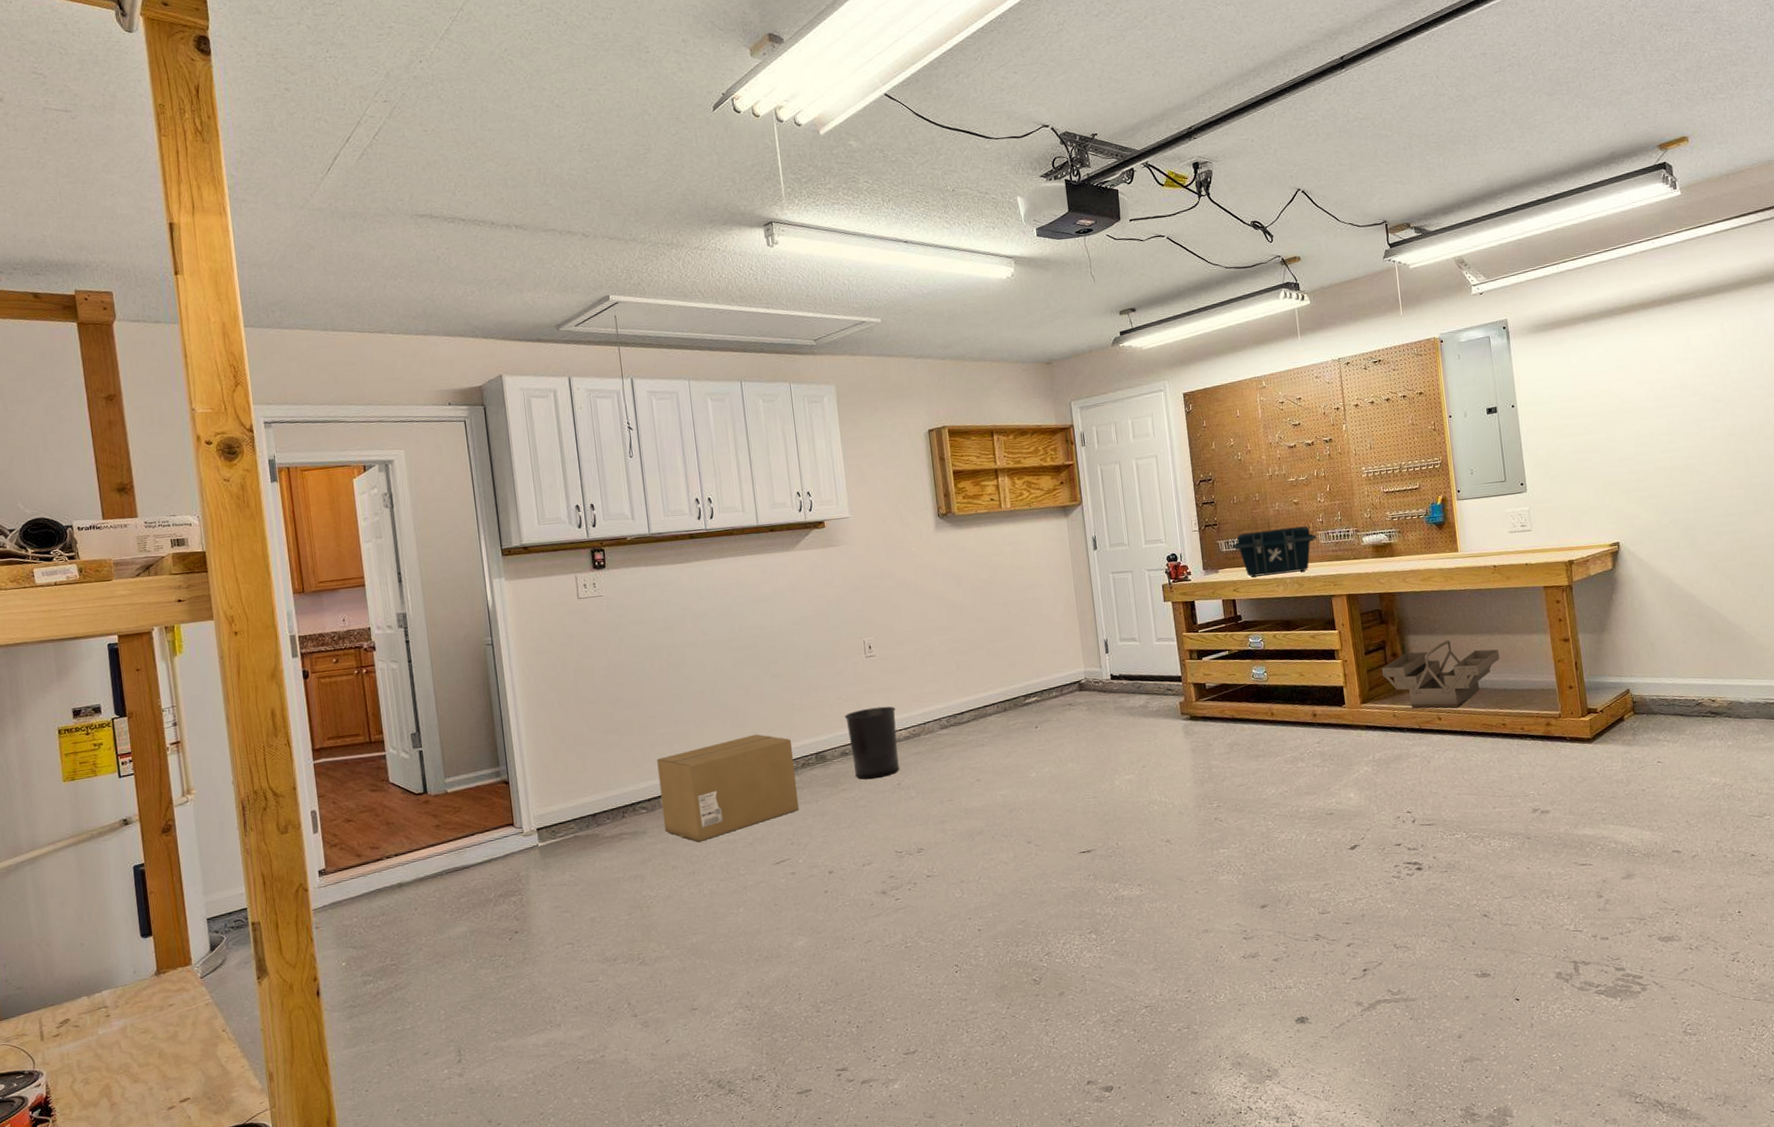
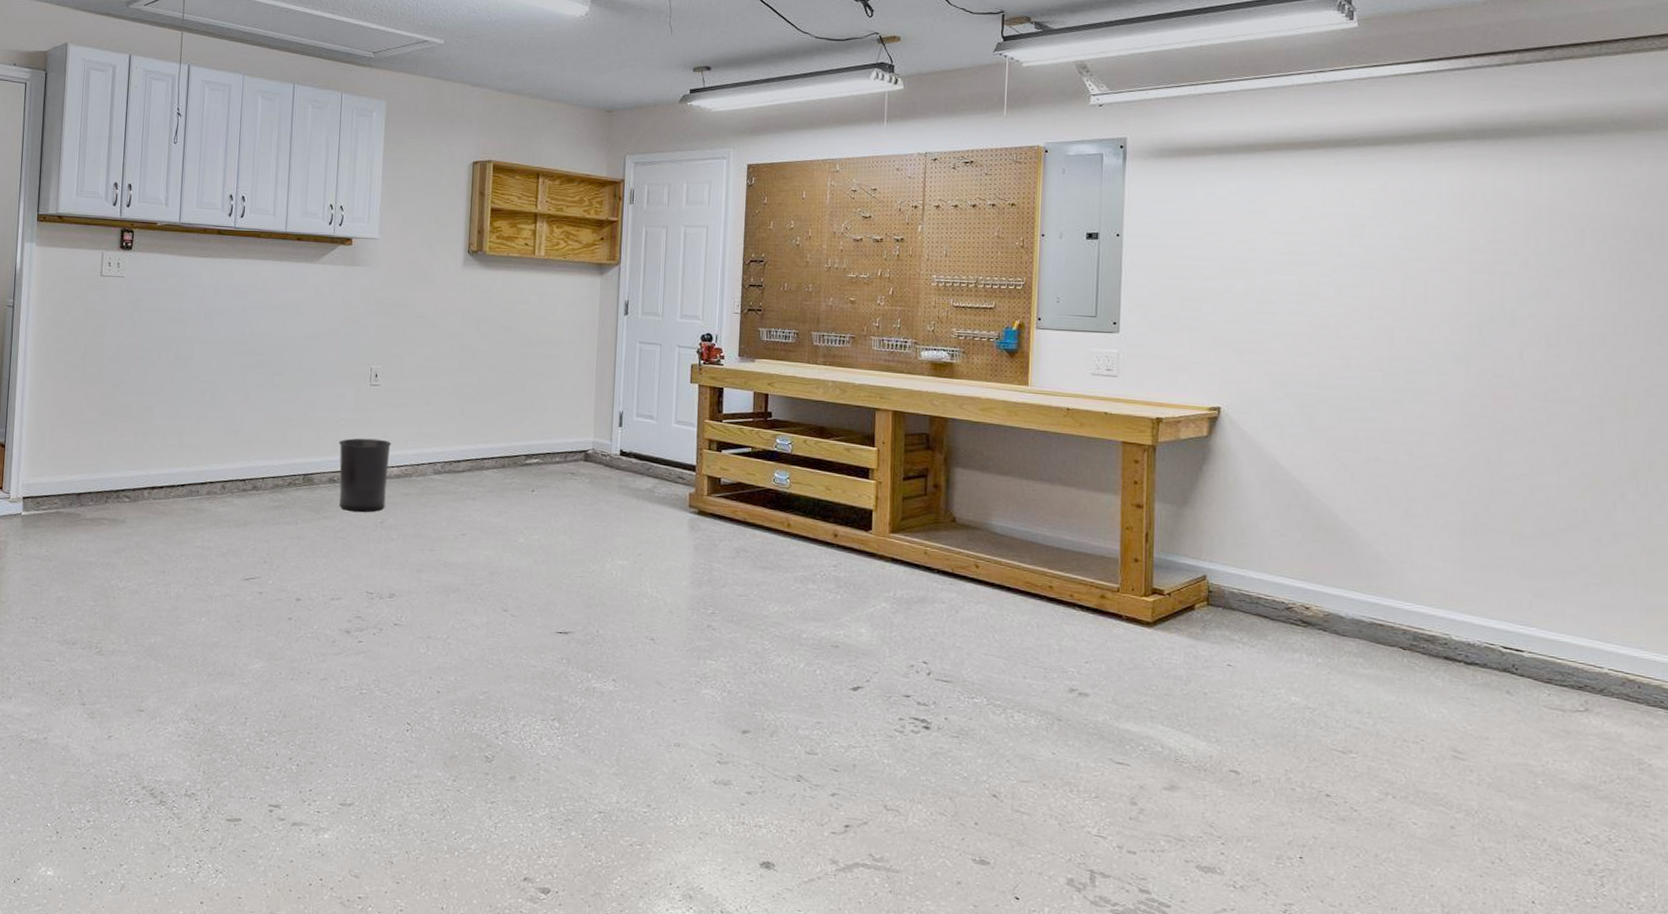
box: present [657,734,800,843] -> none [143,443,282,543]
toolbox: present [1232,526,1317,577] -> none [774,324,870,378]
tool box: present [1381,640,1500,709] -> none [919,481,1058,558]

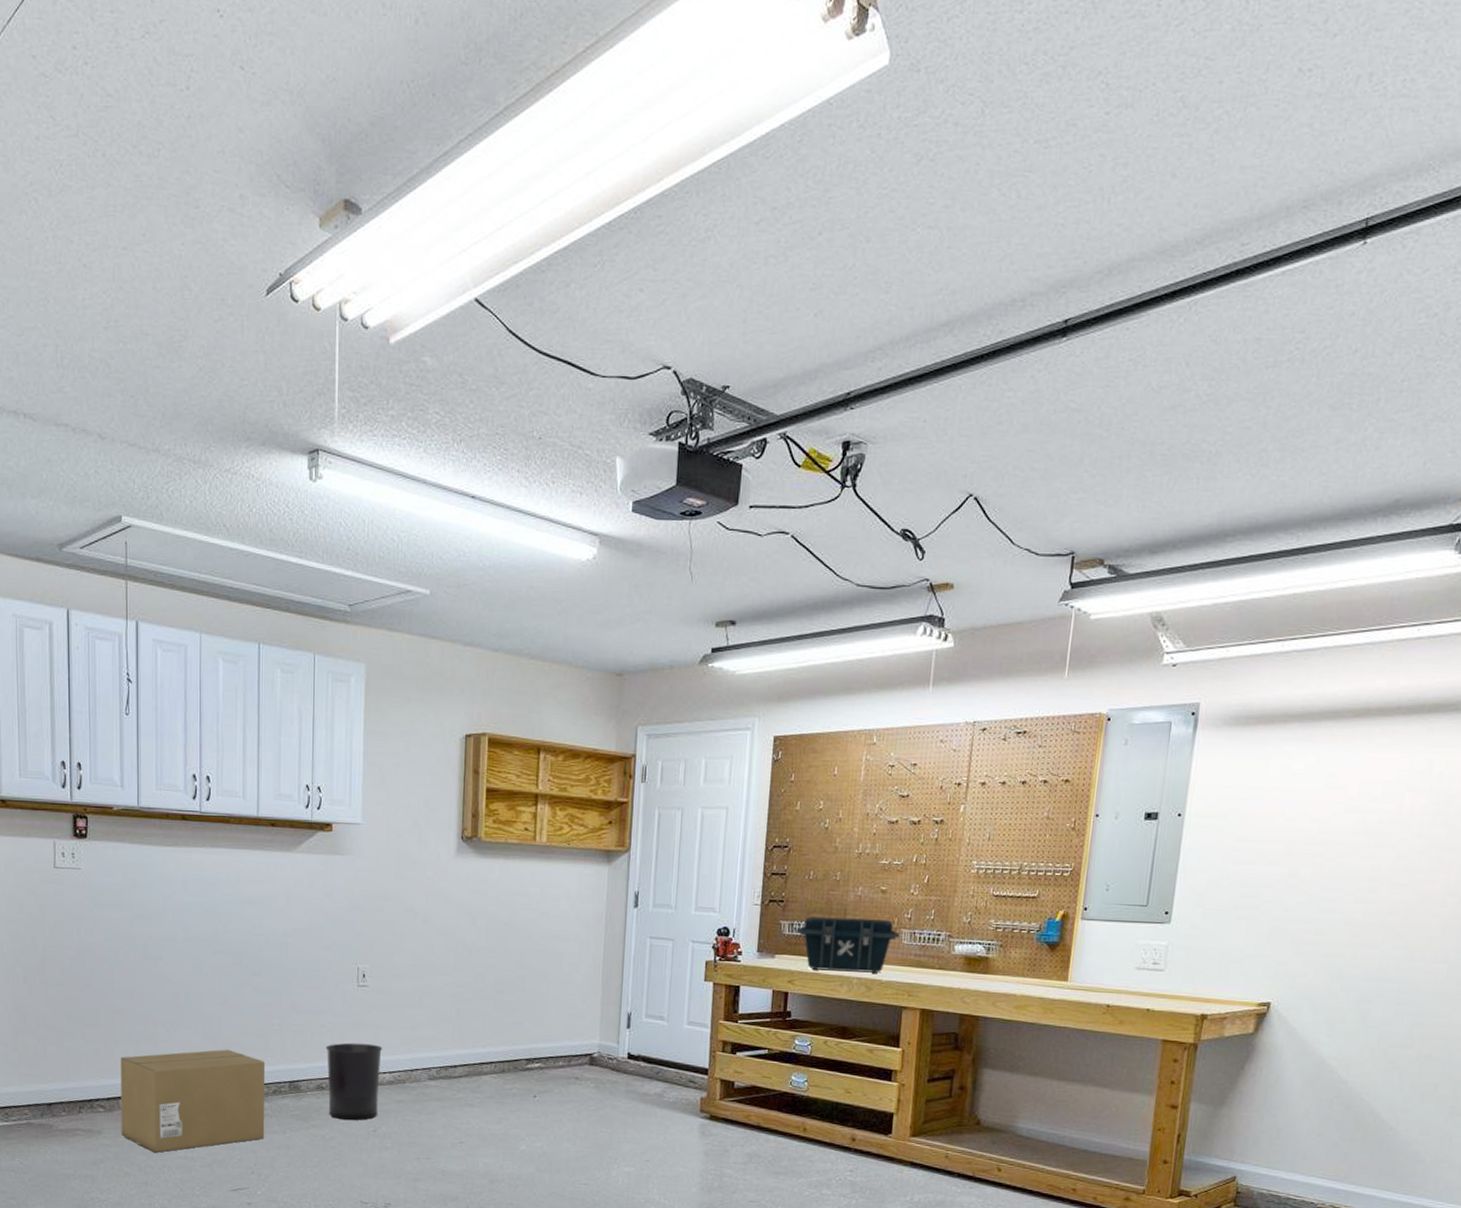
box: none [143,443,282,543] -> present [120,1049,266,1153]
toolbox: none [774,324,870,378] -> present [796,916,900,974]

